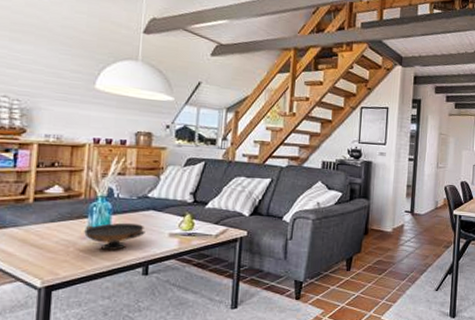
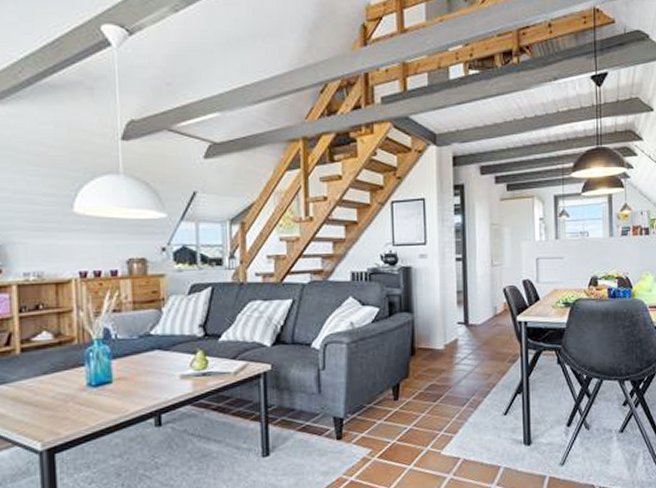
decorative bowl: present [83,222,145,251] -> none [81,366,153,403]

